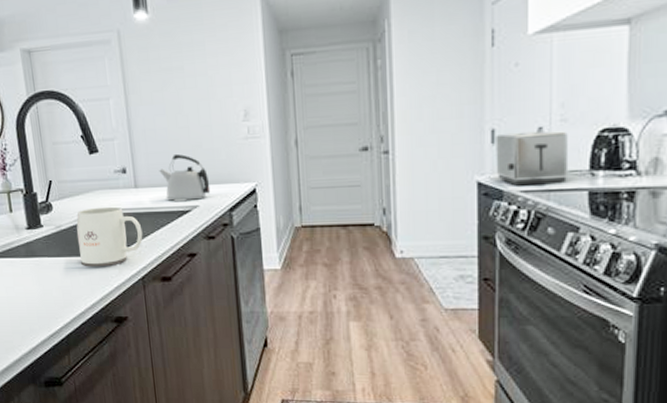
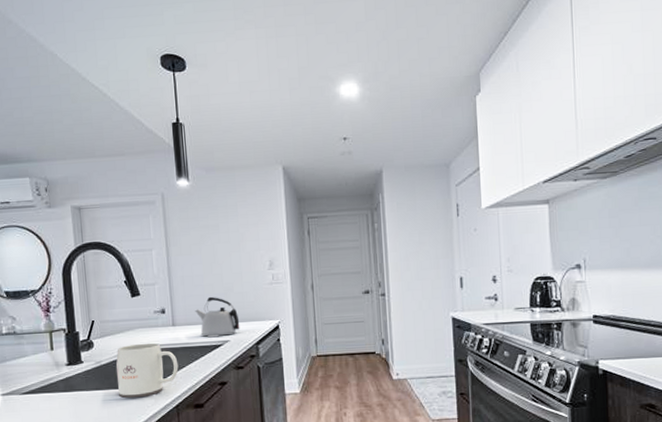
toaster: present [496,130,569,186] -> none [463,278,516,320]

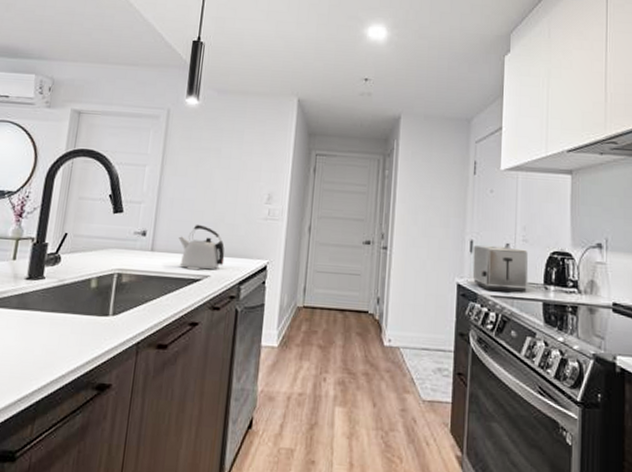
mug: present [115,342,179,399] -> none [76,265,149,328]
toaster: none [463,278,516,320] -> present [472,244,528,292]

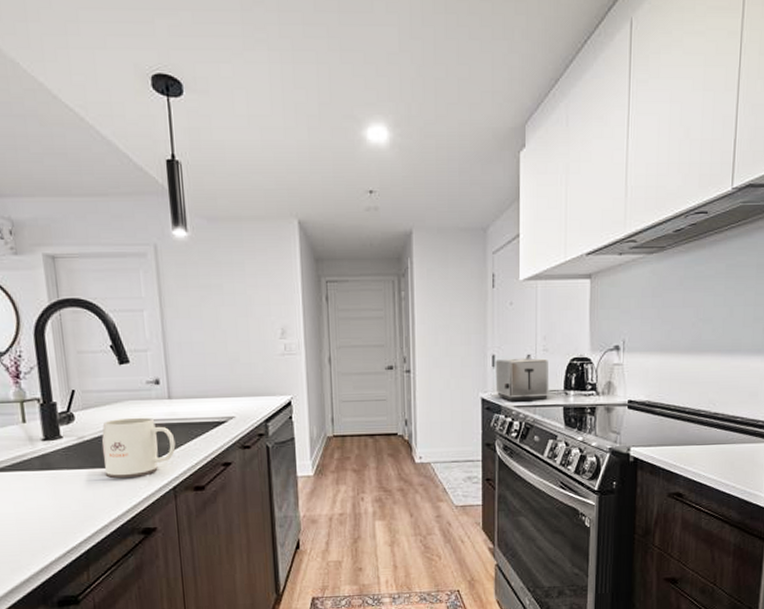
mug: none [76,265,149,328] -> present [101,417,176,479]
kettle: present [178,224,225,271] -> none [195,366,247,413]

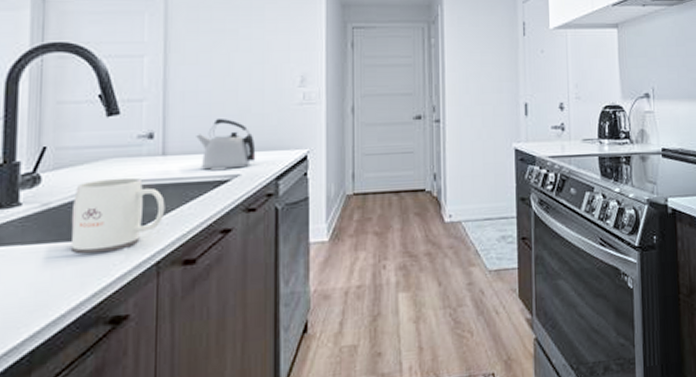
kettle: none [195,366,247,413] -> present [196,118,256,171]
toaster: present [495,357,549,402] -> none [528,105,584,152]

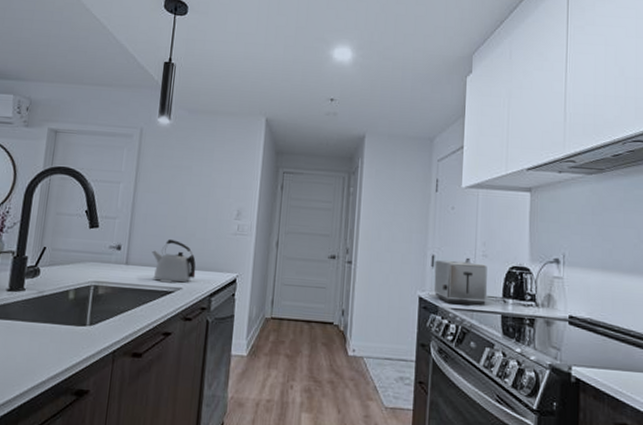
mug: present [70,177,165,255] -> none [55,278,124,337]
toaster: none [528,105,584,152] -> present [433,259,488,305]

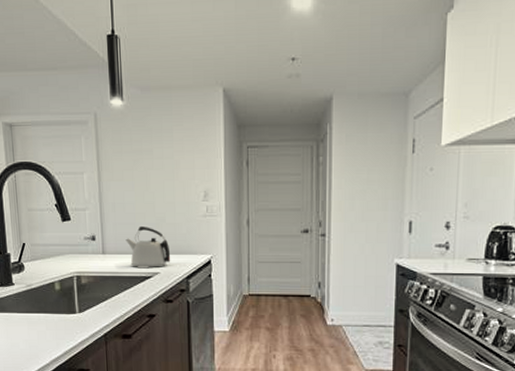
toaster: present [433,259,488,305] -> none [411,225,469,269]

